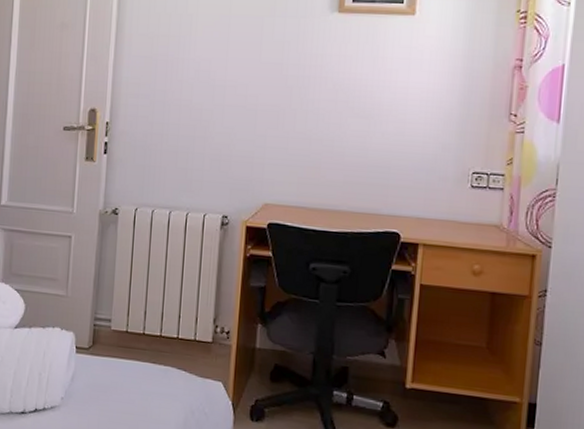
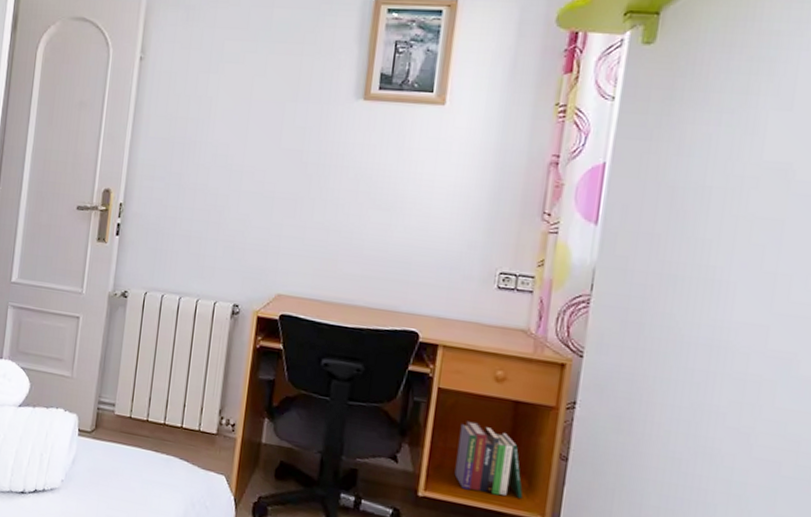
books: none [439,314,503,384] -> present [454,421,523,499]

